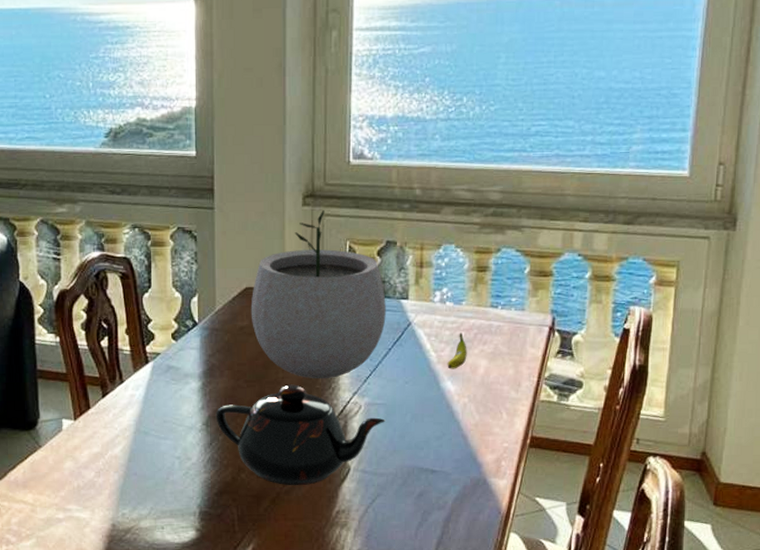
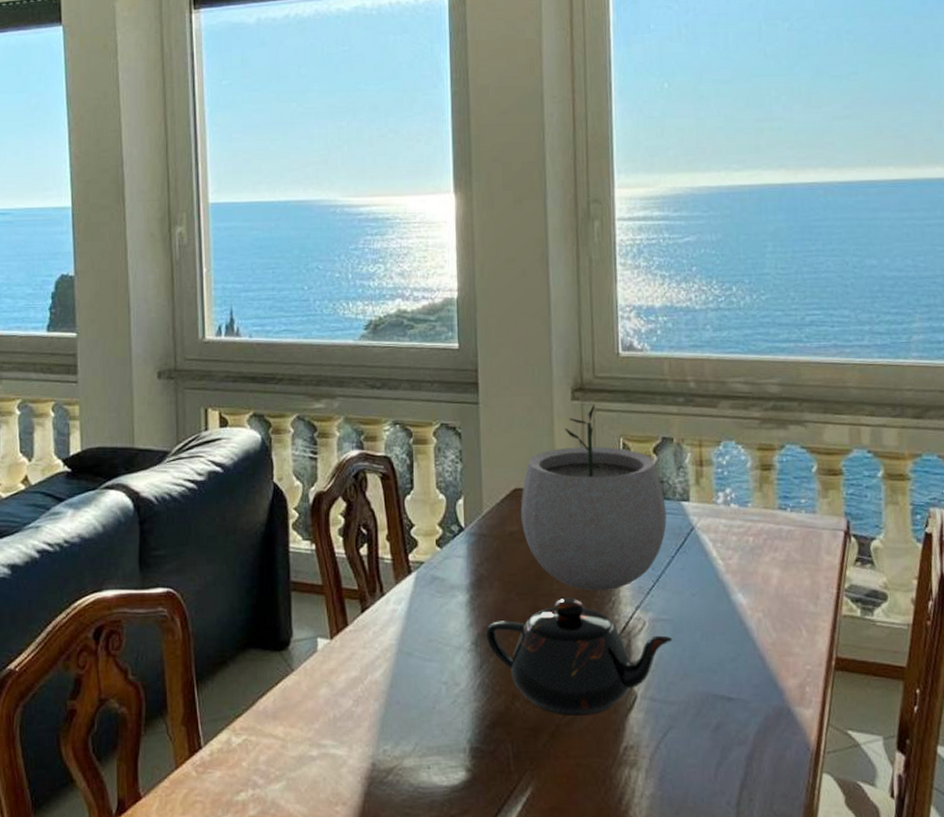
fruit: present [447,332,467,369] -> none [736,538,758,580]

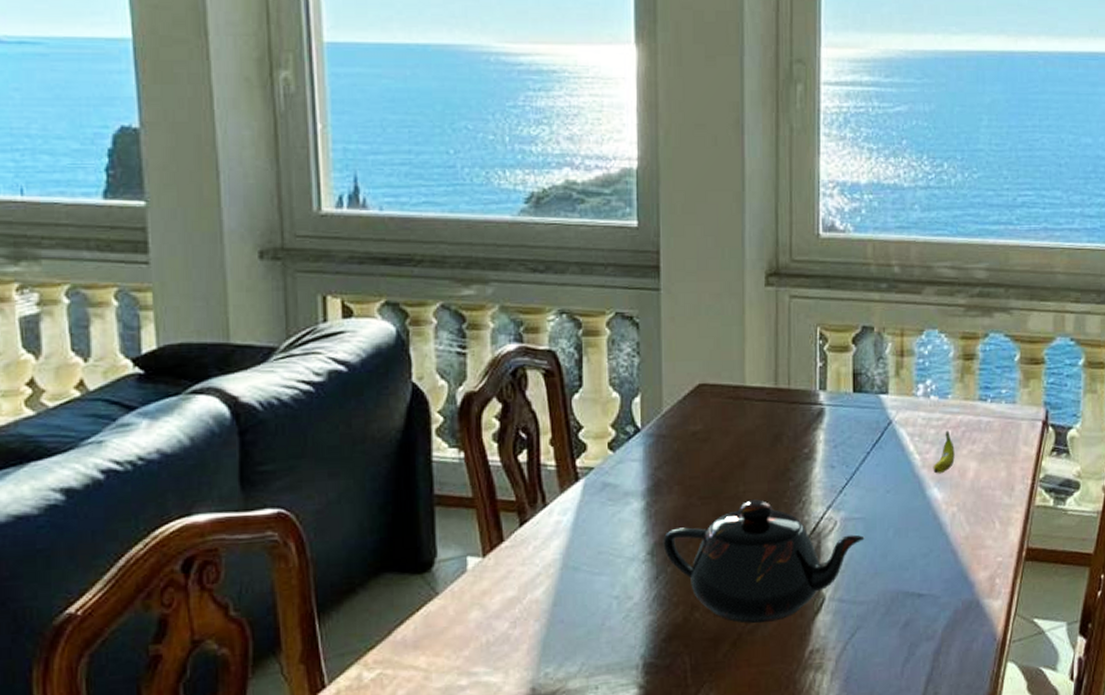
plant pot: present [520,405,667,592] -> none [705,291,863,492]
fruit: none [736,538,758,580] -> present [933,430,955,474]

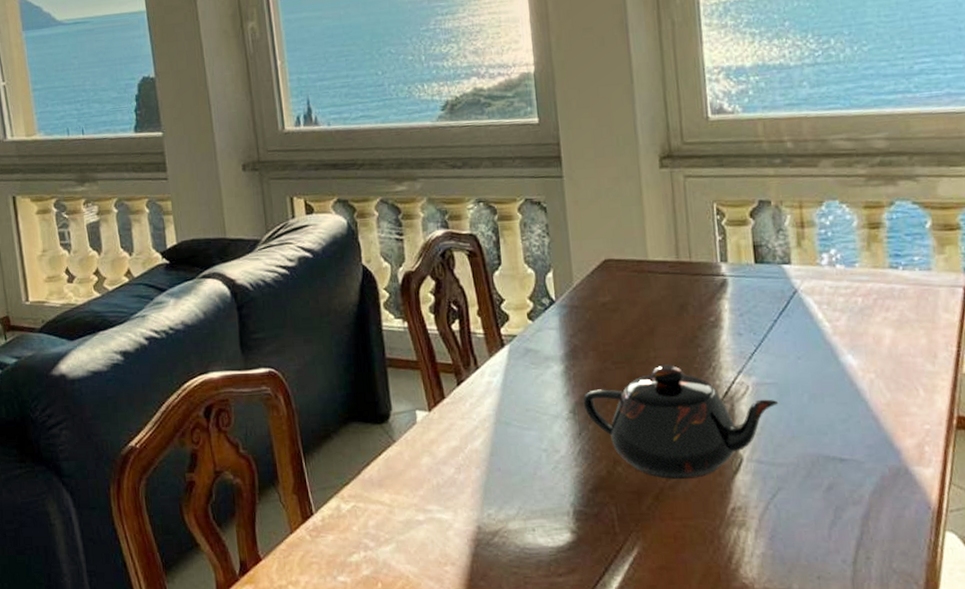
fruit: present [933,430,955,474] -> none [845,298,868,341]

